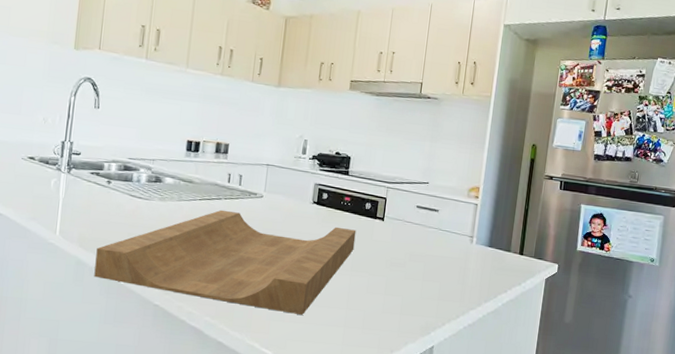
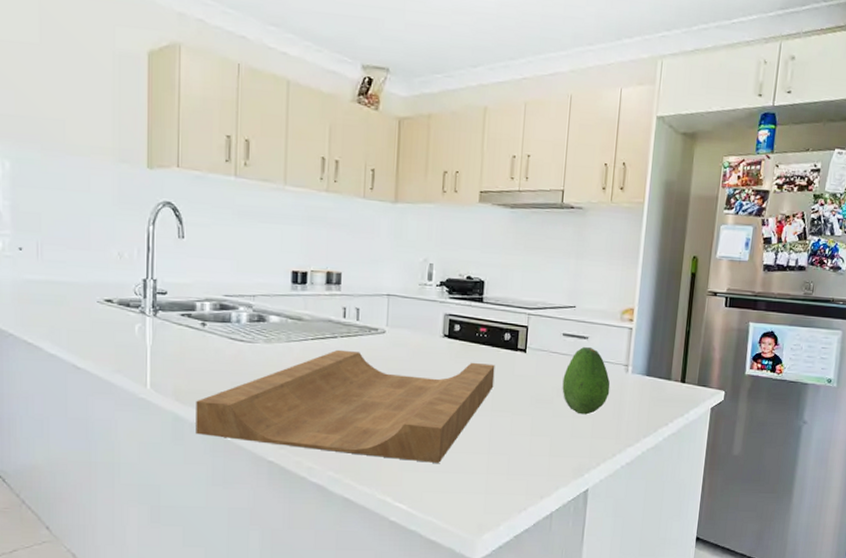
fruit: none [414,219,457,279] -> present [562,347,610,415]

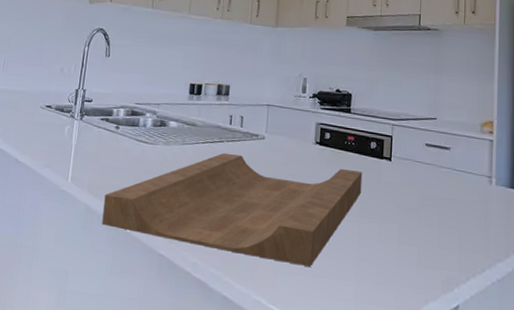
fruit: present [562,347,610,415] -> none [427,157,475,226]

